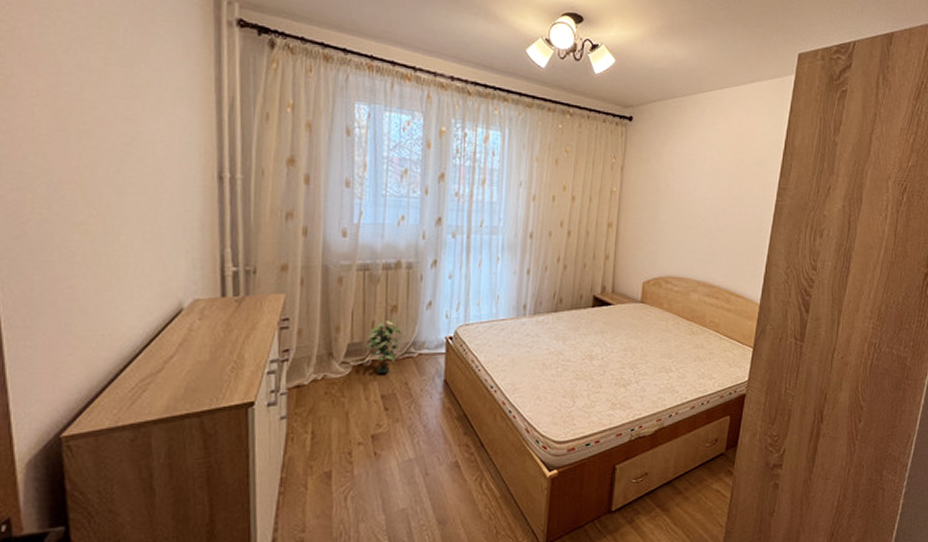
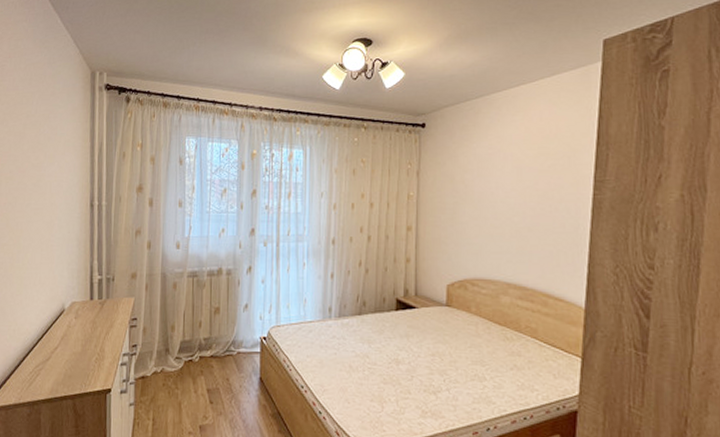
potted plant: present [365,318,402,373] -> none [194,319,224,369]

